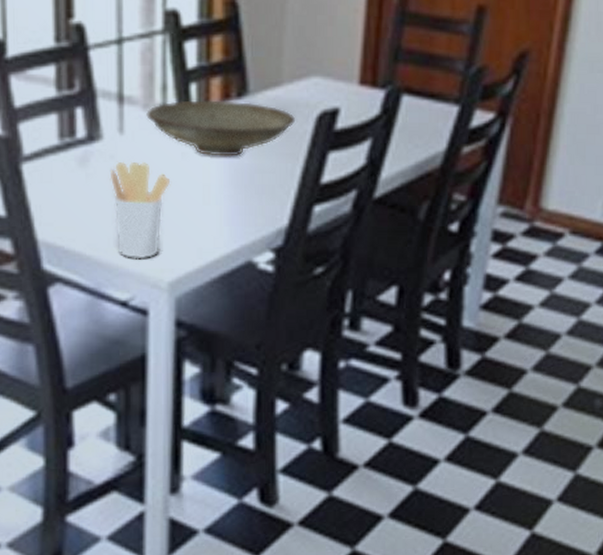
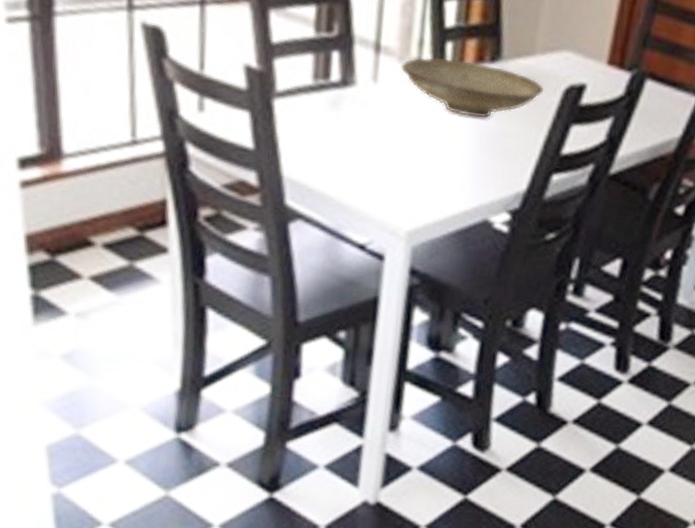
utensil holder: present [109,161,171,260] -> none [359,108,419,207]

